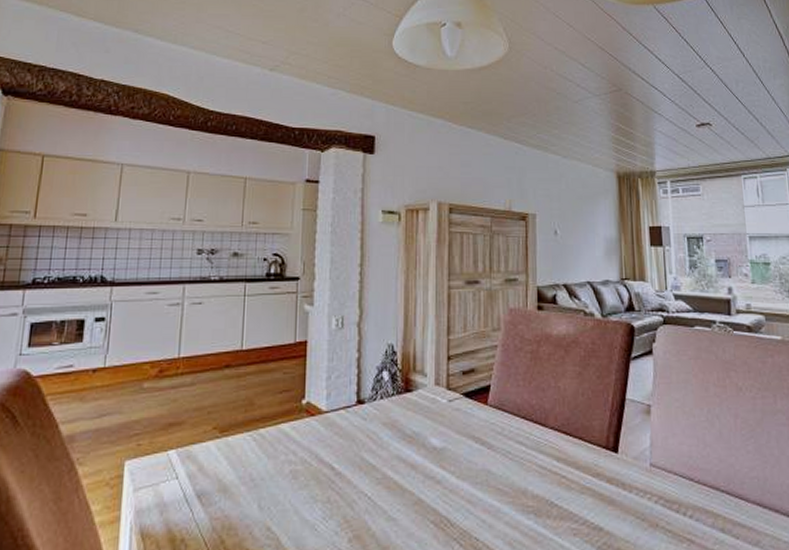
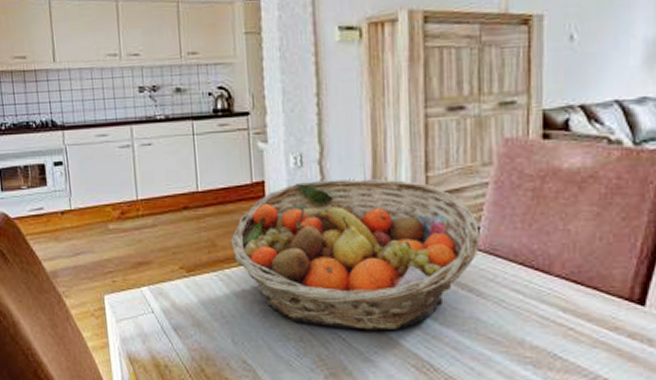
fruit basket: none [268,340,491,488] -> present [230,179,480,331]

